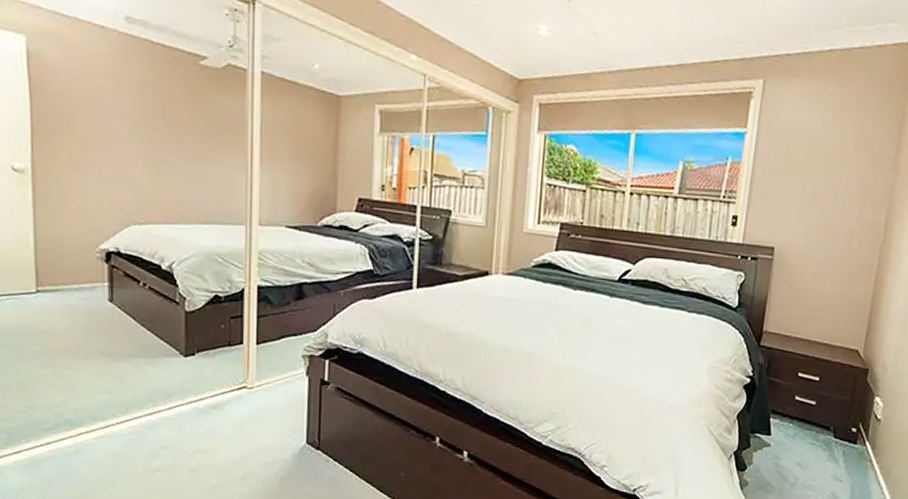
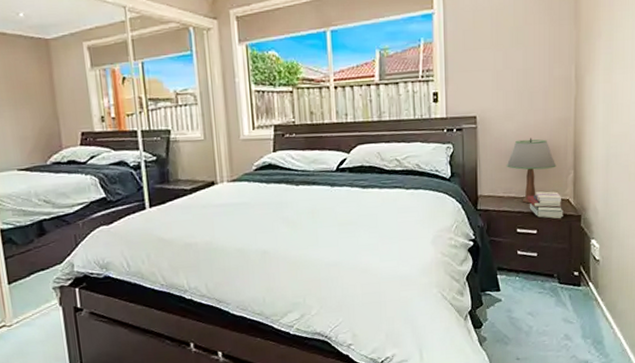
table lamp: none [797,279,851,348] -> present [506,137,557,204]
books: none [814,337,852,370] -> present [527,191,563,219]

